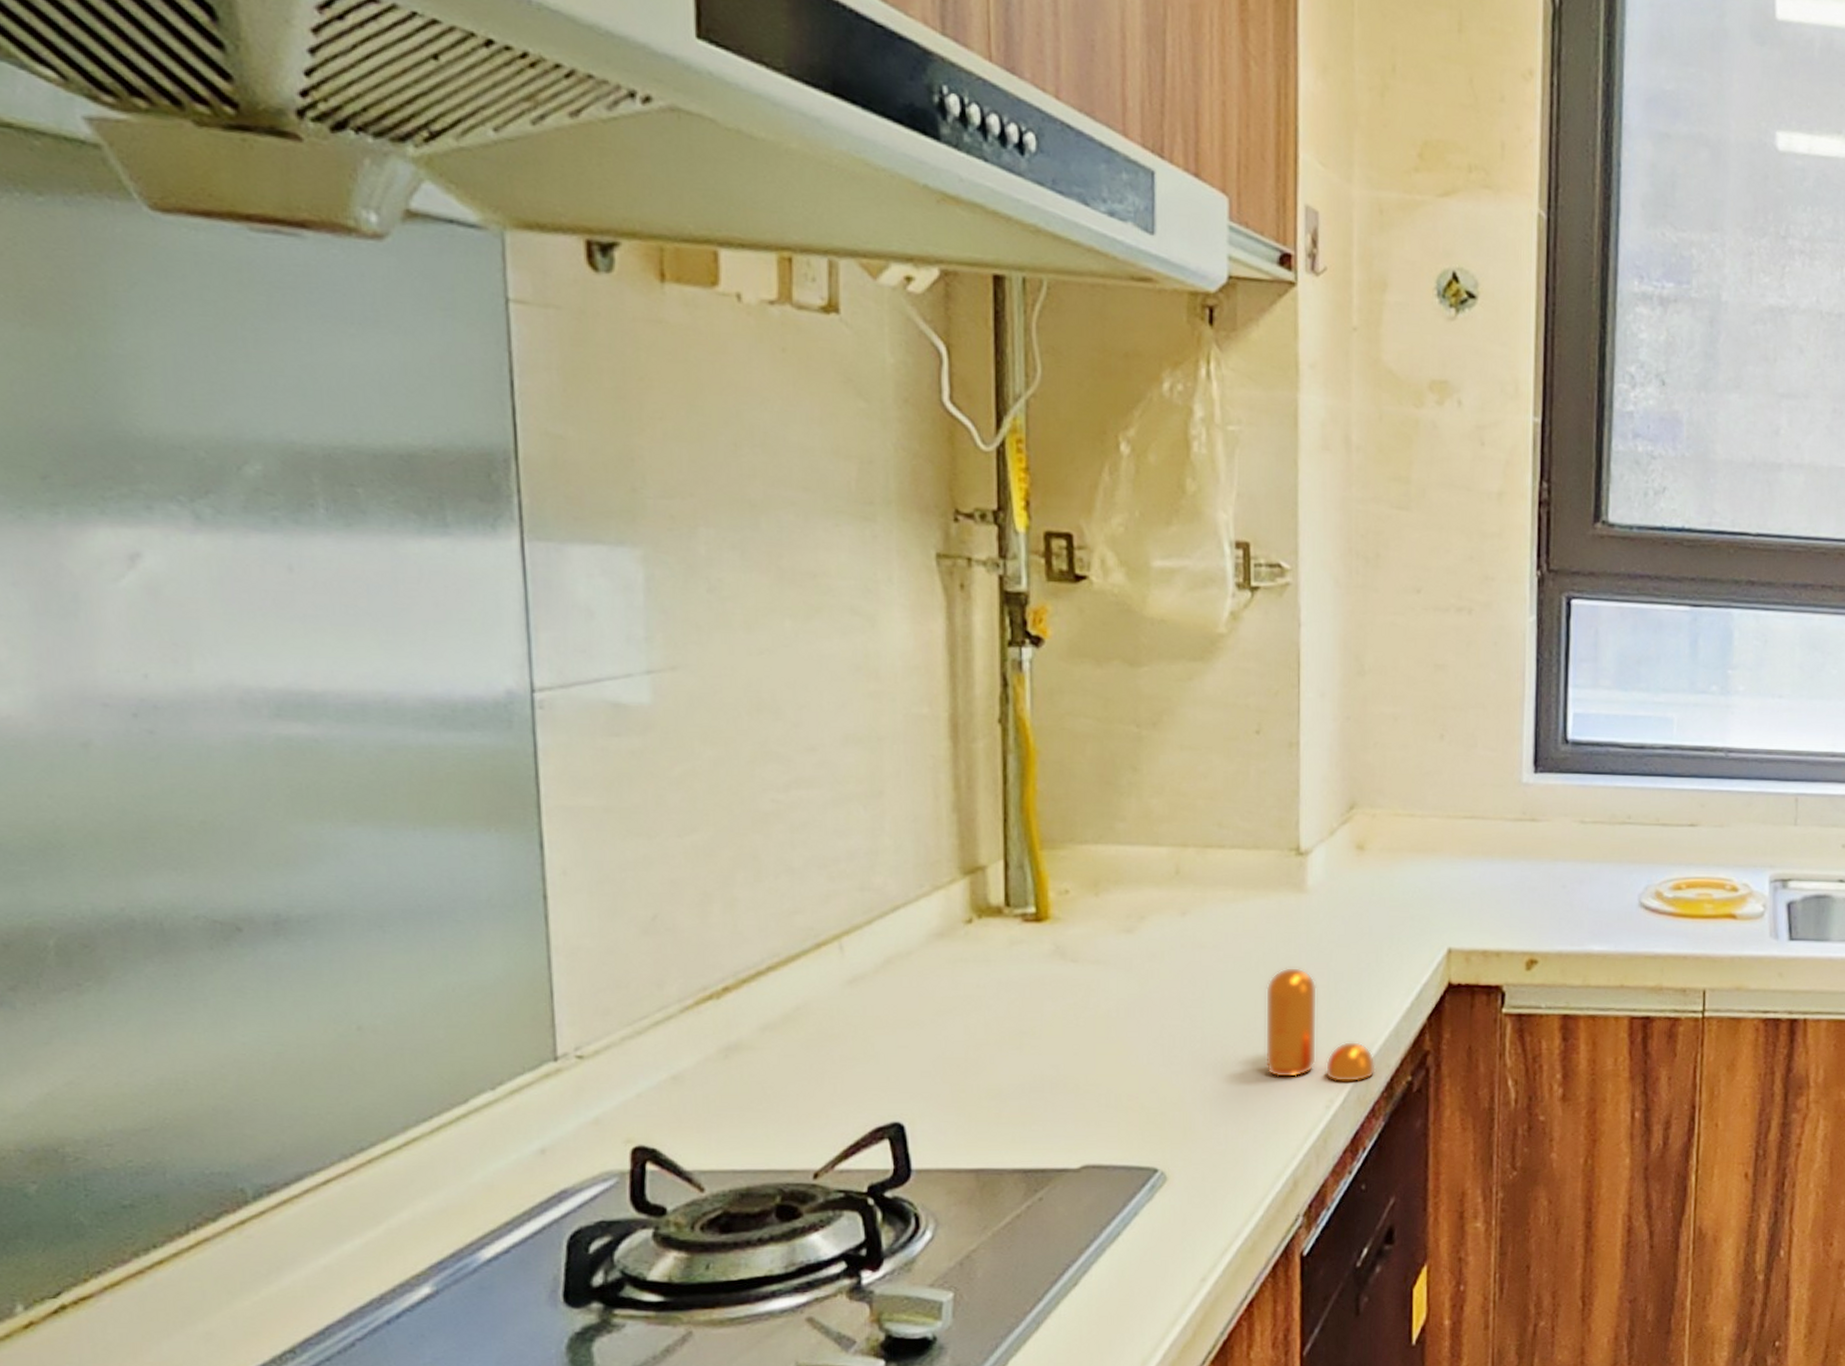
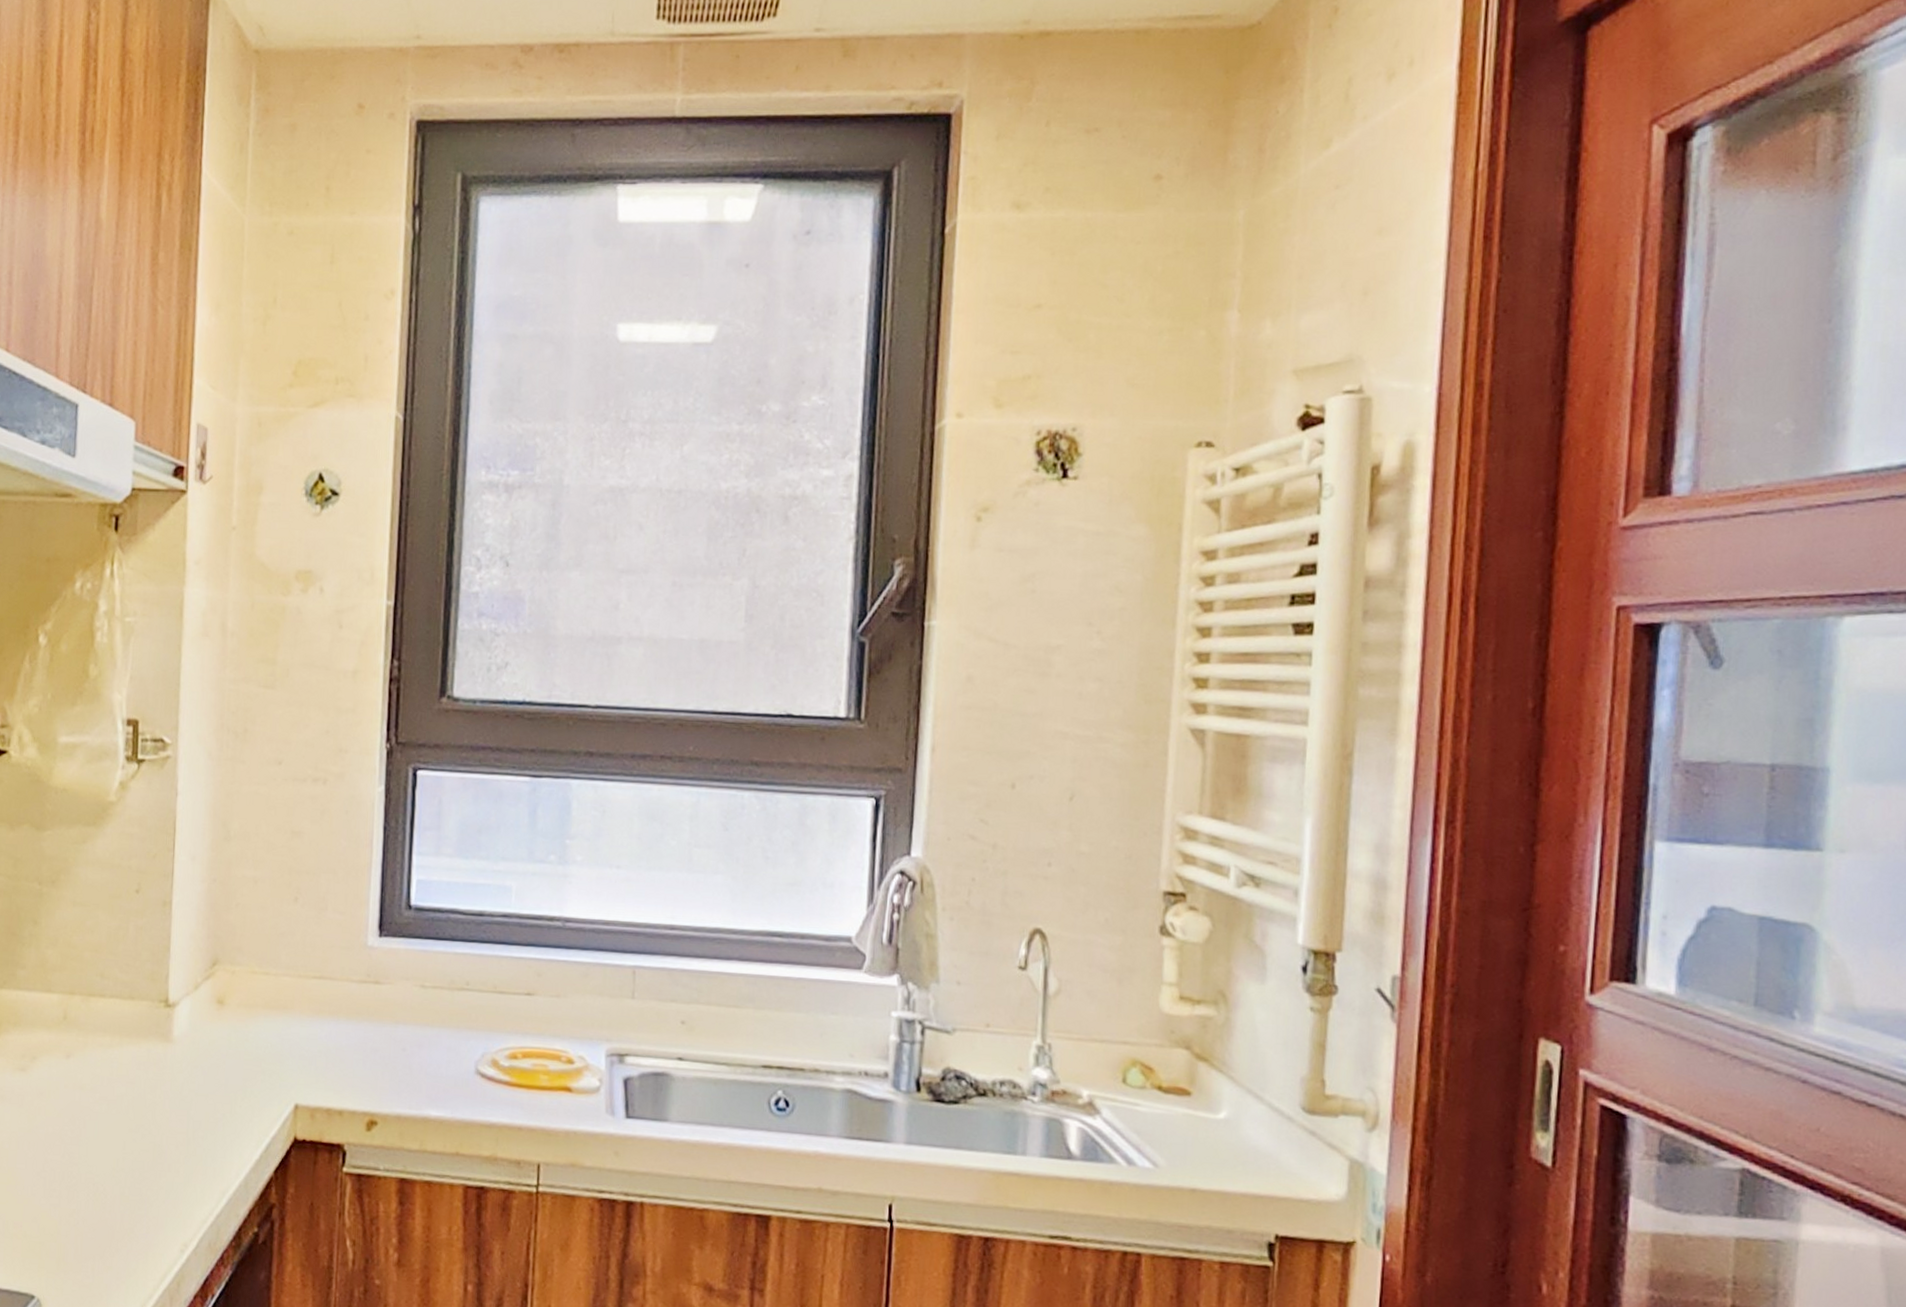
pepper shaker: present [1264,967,1376,1082] -> none [129,1112,226,1229]

